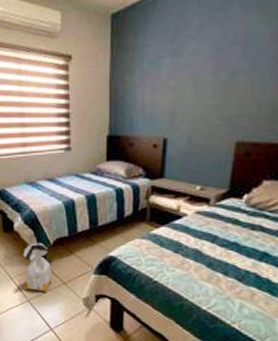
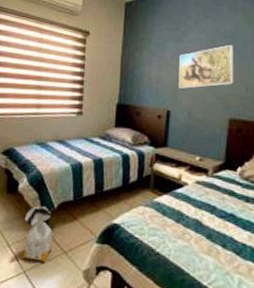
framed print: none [177,52,245,112] -> present [179,44,233,89]

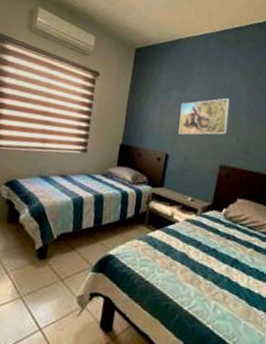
bag: present [22,206,52,262] -> none [19,236,51,288]

